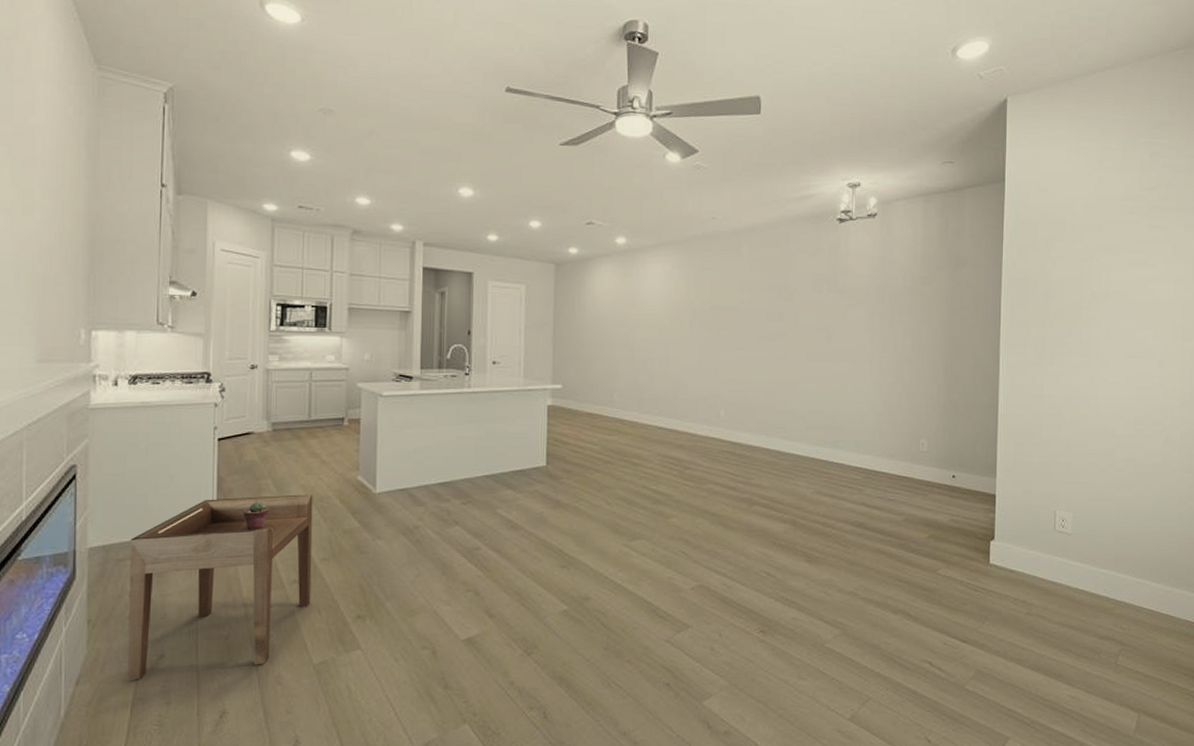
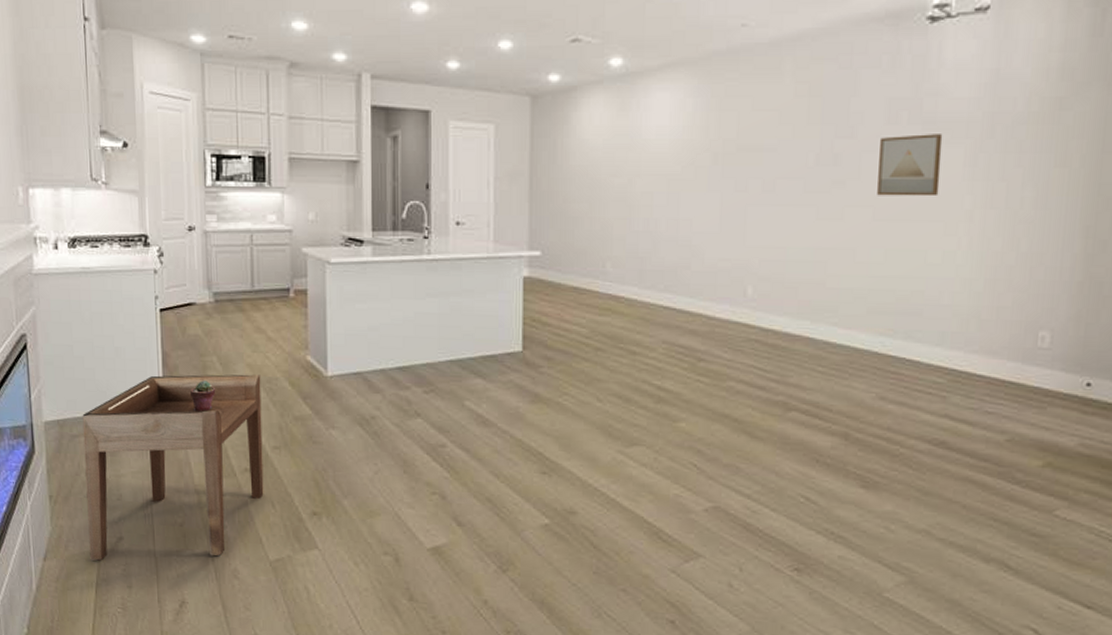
wall art: none [809,299,851,344] -> present [877,134,943,197]

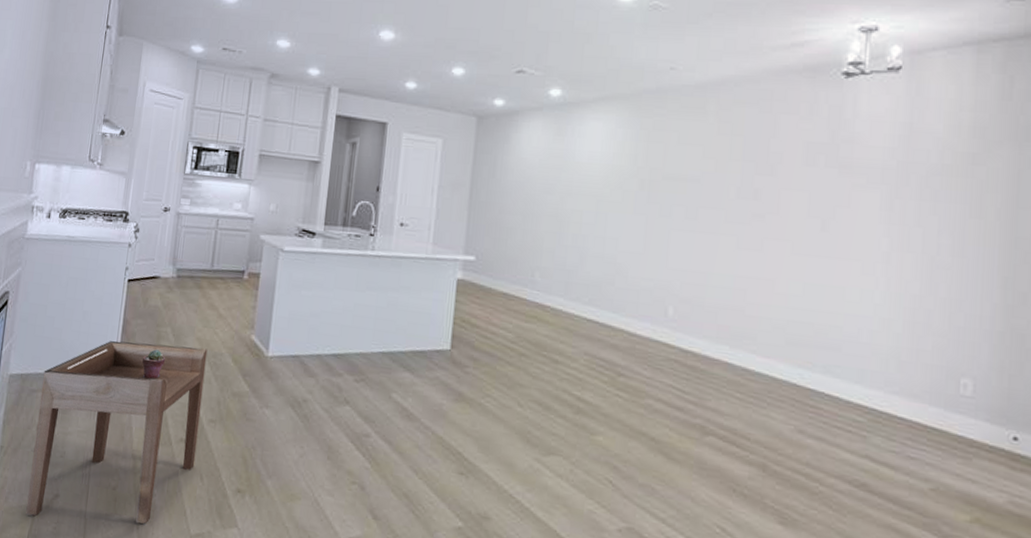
wall art: present [877,134,943,197] -> none [796,177,859,237]

